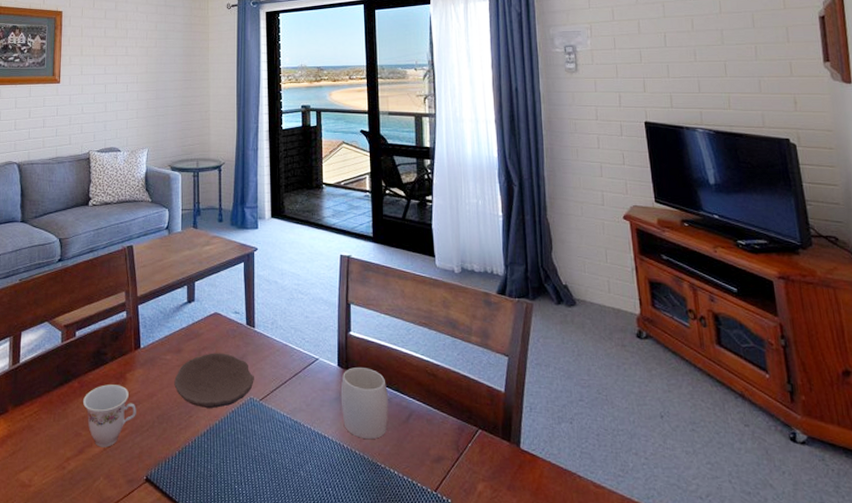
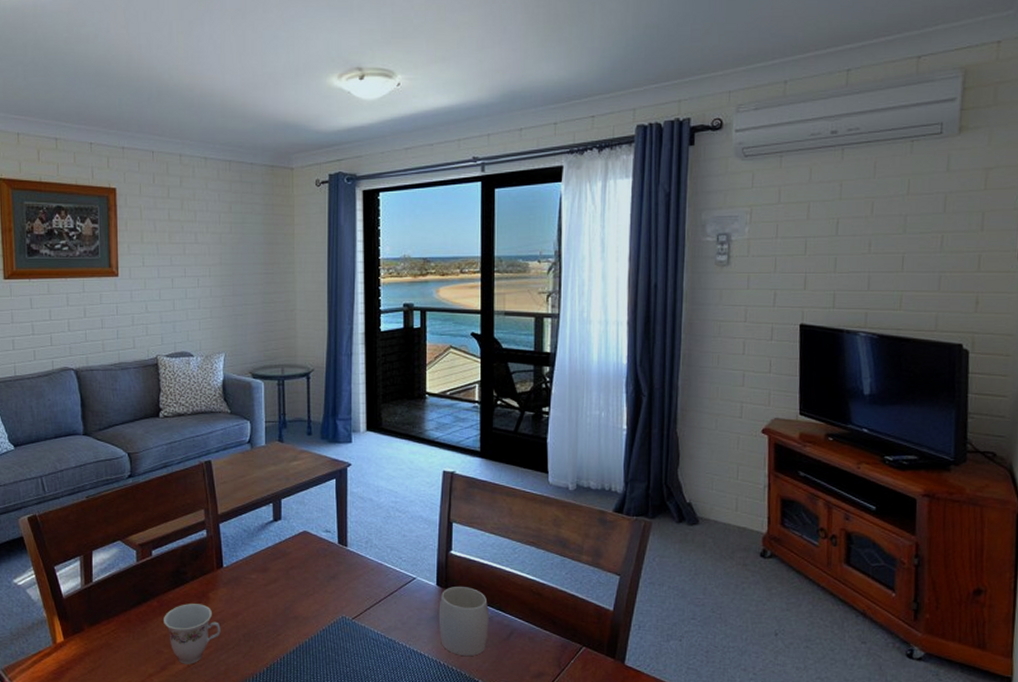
bowl: present [174,353,254,409] -> none [261,572,346,627]

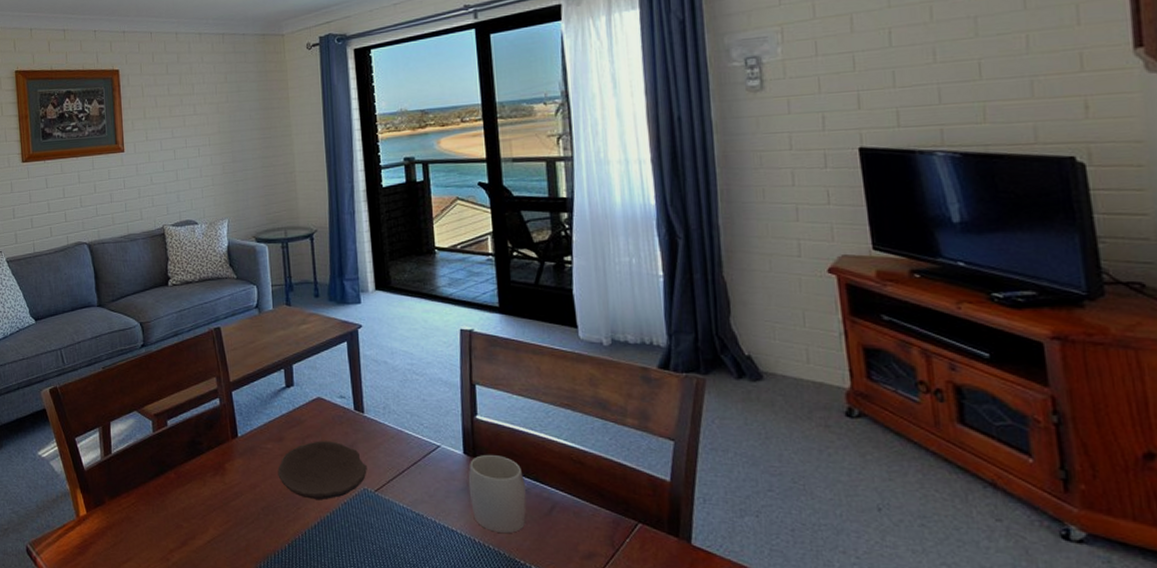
teacup: present [162,603,221,664] -> none [180,475,239,540]
bowl: none [261,572,346,627] -> present [277,441,367,501]

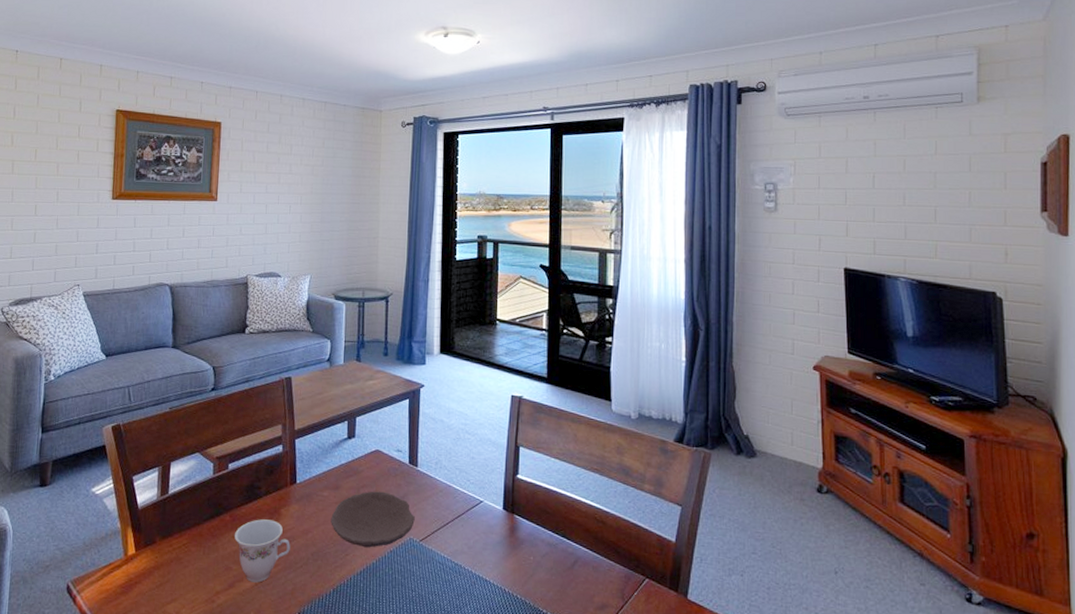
teacup: none [180,475,239,540] -> present [234,519,290,583]
mug: present [468,454,527,534] -> none [504,511,554,585]

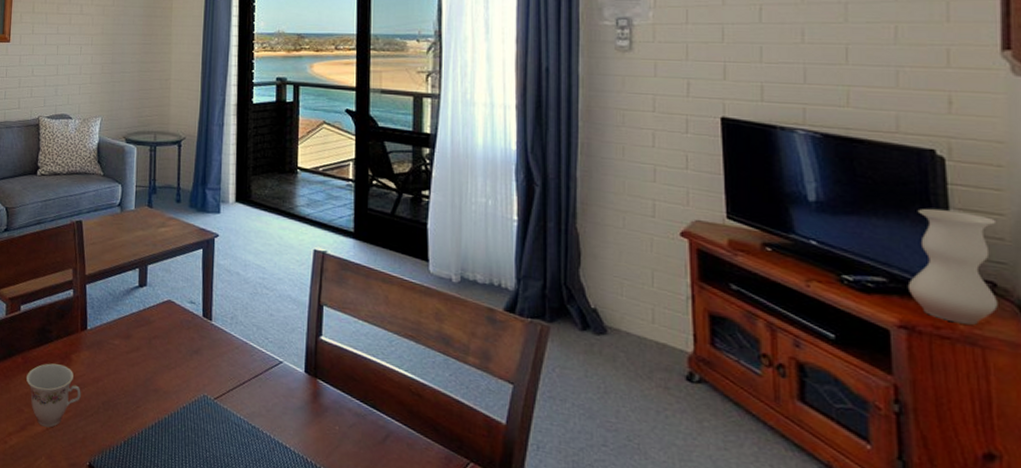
bowl: present [331,491,415,548] -> none [122,342,209,402]
vase: none [976,339,1037,432] -> present [907,208,998,325]

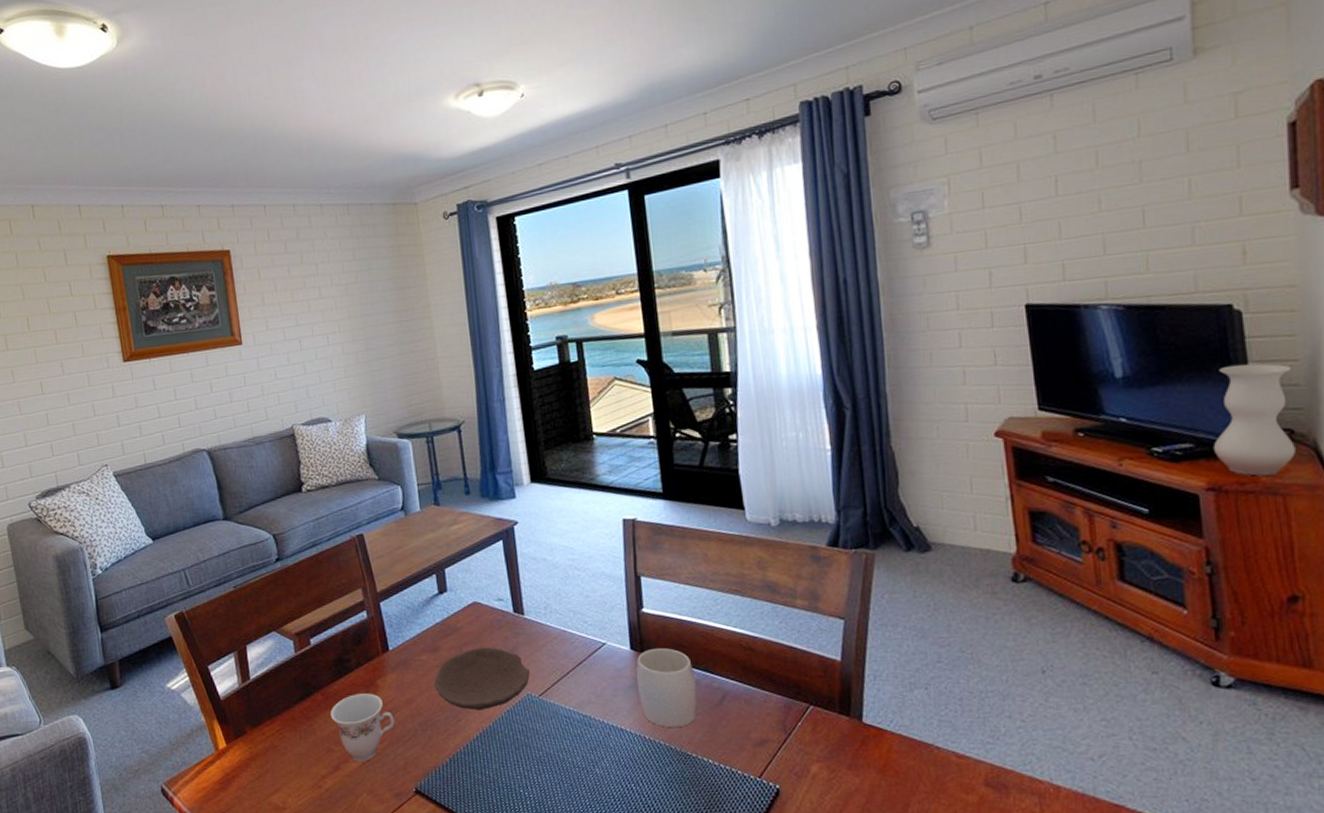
bowl: none [122,342,209,402] -> present [434,647,530,711]
mug: none [306,375,362,457] -> present [636,647,697,728]

